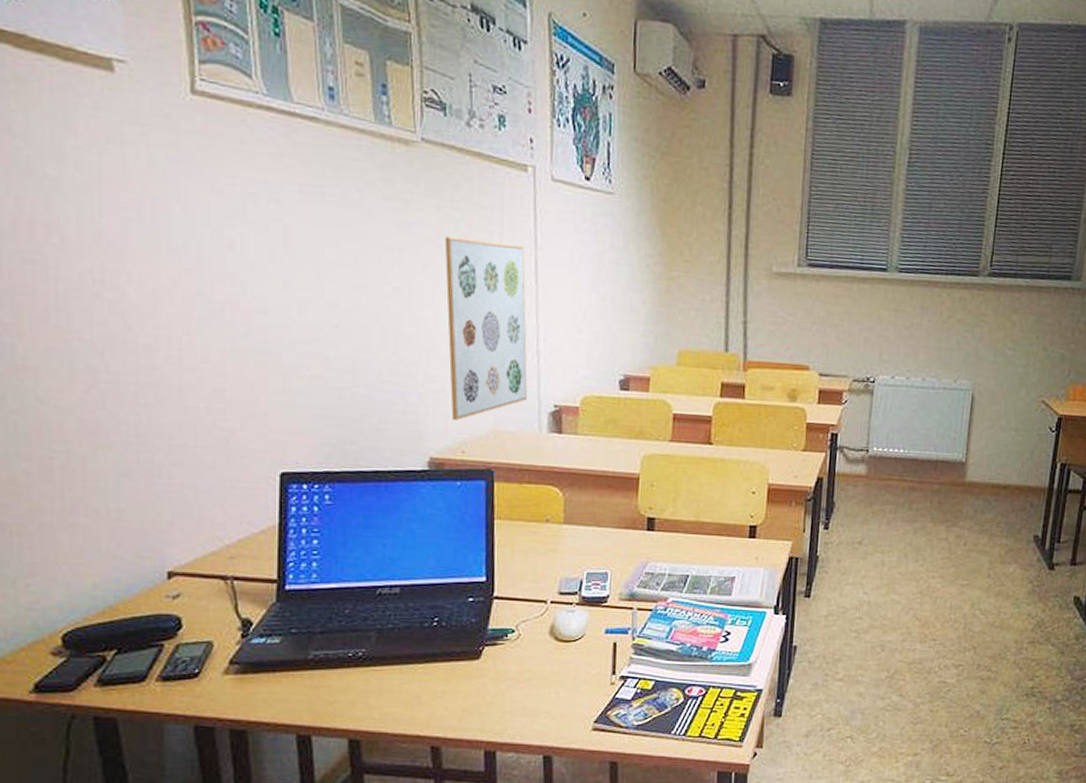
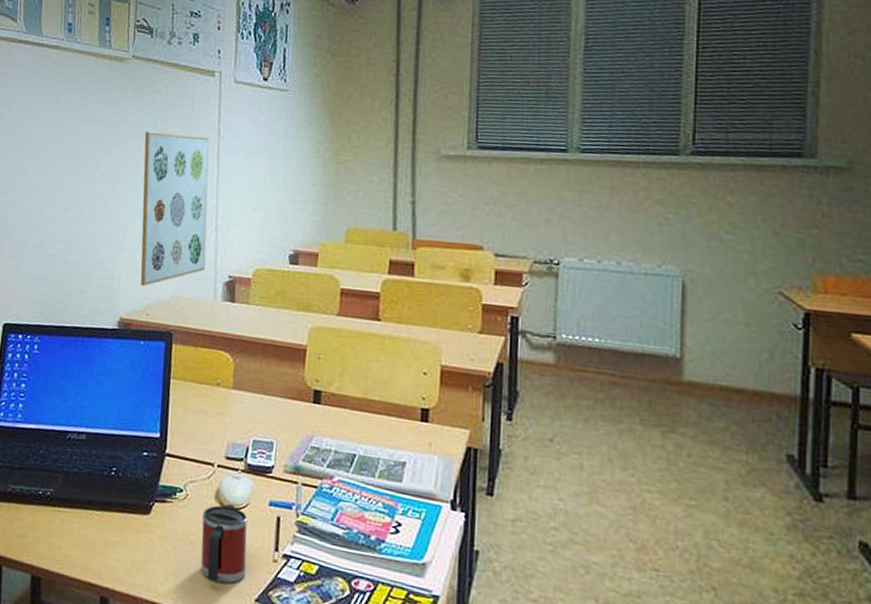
mug: none [536,637,584,711] -> present [200,503,247,583]

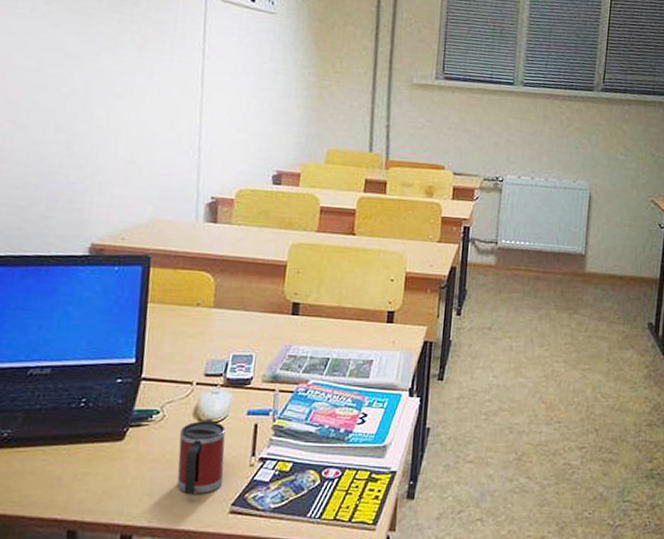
wall art: present [140,131,209,286] -> none [115,46,193,209]

